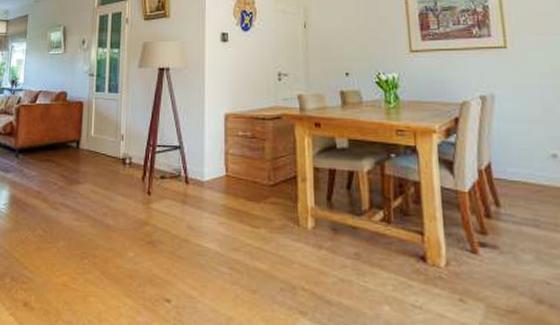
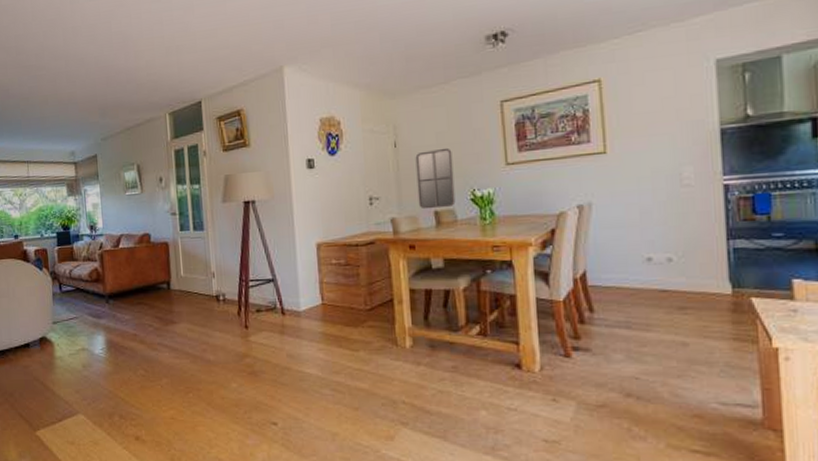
home mirror: none [323,31,361,89] -> present [415,147,456,210]

